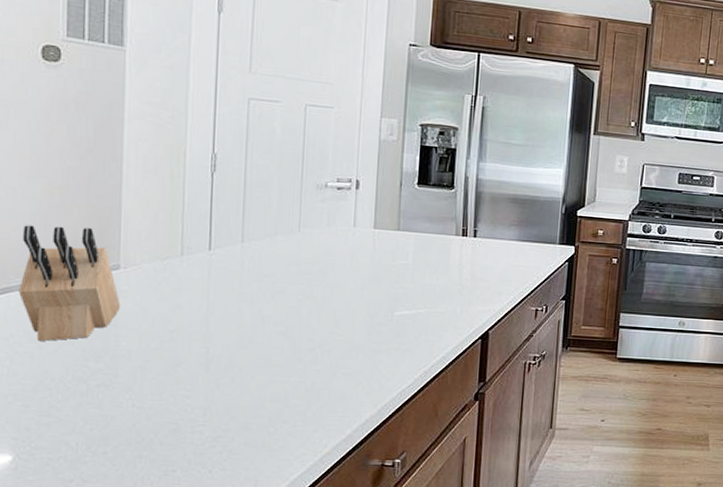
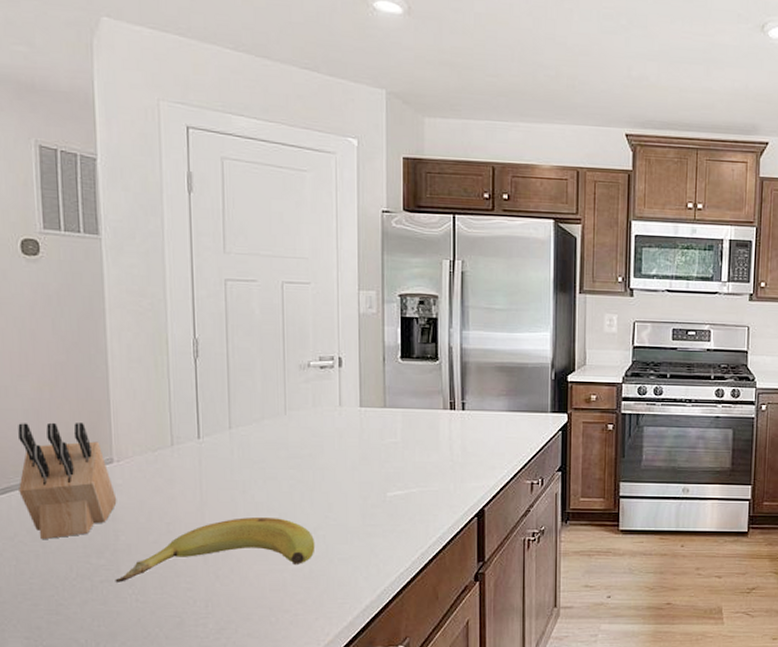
banana: none [112,329,320,387] -> present [115,518,315,582]

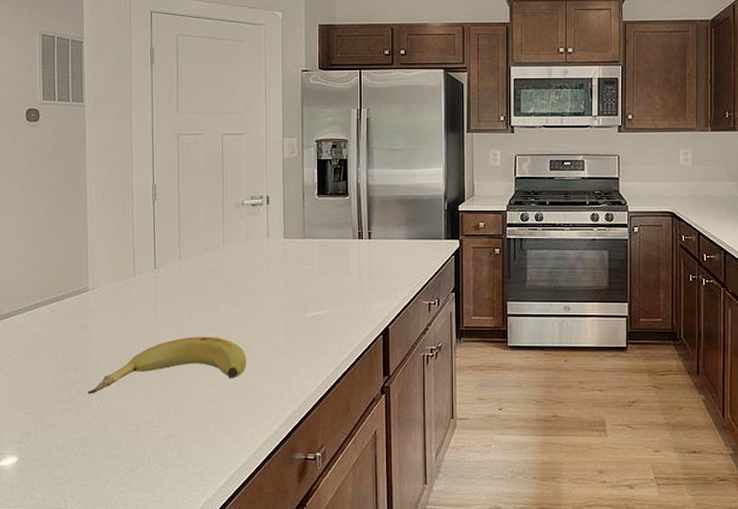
knife block: present [18,422,117,540] -> none [17,258,91,358]

